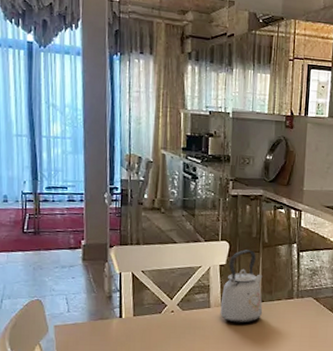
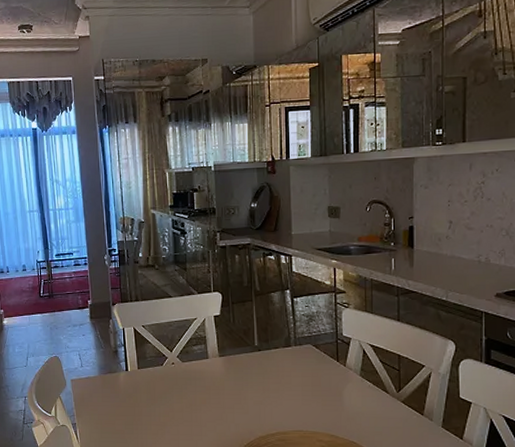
kettle: present [220,250,263,323] -> none [218,299,261,373]

